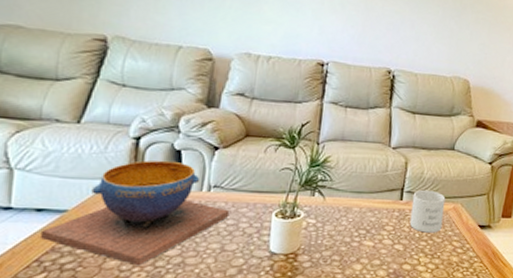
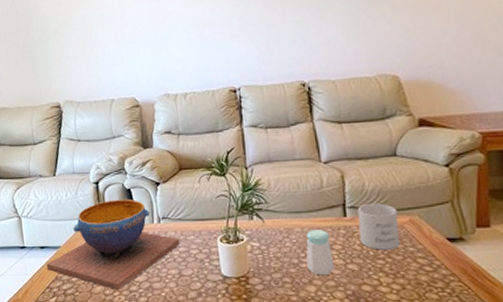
salt shaker: none [357,210,384,255] -> present [306,229,335,276]

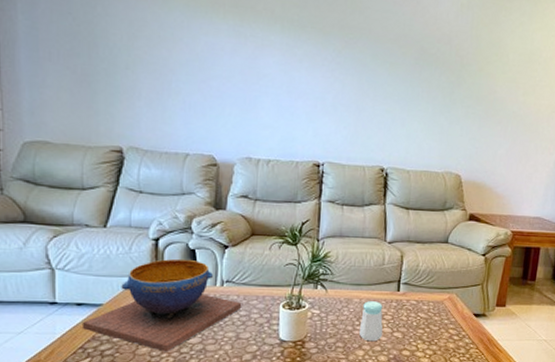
mug: present [357,203,400,250] -> none [407,281,441,322]

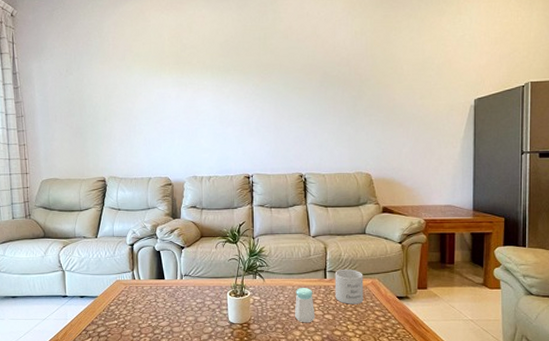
decorative bowl: present [81,258,242,352] -> none [84,259,198,333]
mug: none [407,281,441,322] -> present [335,269,364,304]

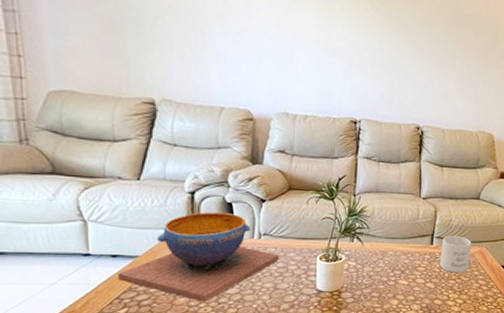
decorative bowl: none [84,259,198,333] -> present [117,212,280,302]
salt shaker: present [294,288,316,323] -> none [393,254,417,292]

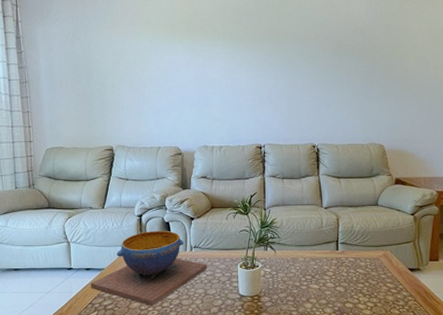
mug: present [439,235,472,273] -> none [347,240,376,277]

